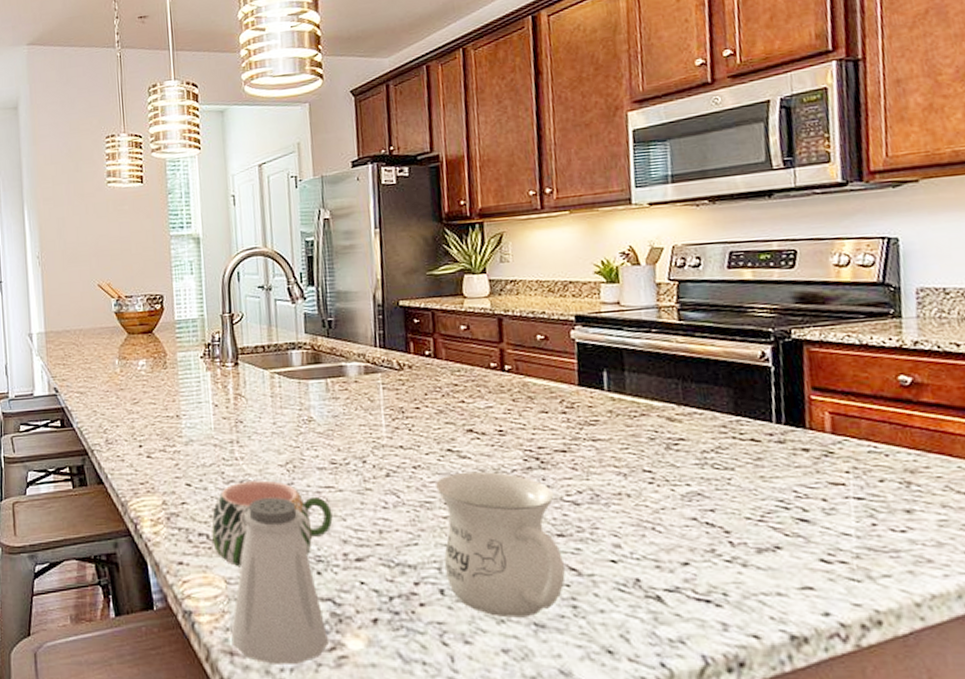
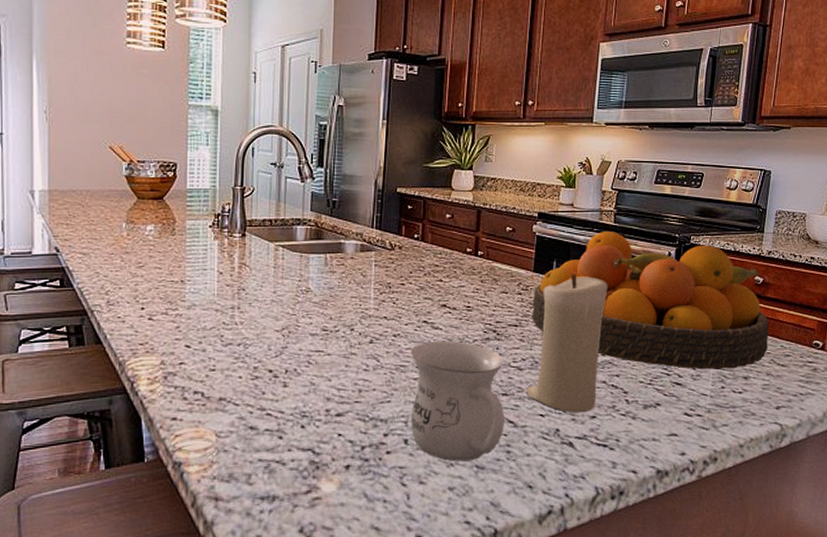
mug: present [211,480,333,567] -> none [207,344,319,422]
saltshaker: present [231,497,328,664] -> none [217,359,305,507]
fruit bowl: none [582,331,937,501] -> present [532,231,769,370]
candle: none [588,385,687,559] -> present [526,274,608,413]

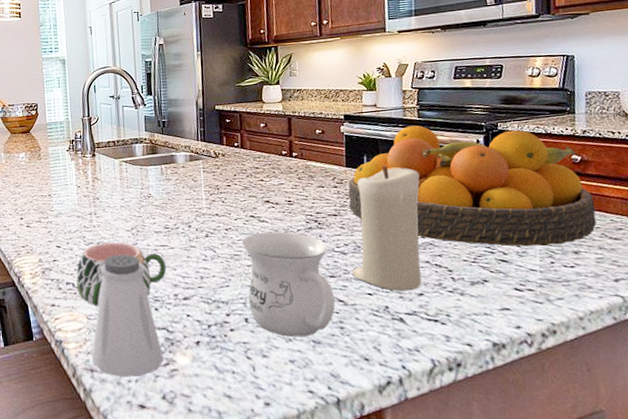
mug: none [207,344,319,422] -> present [76,242,167,307]
saltshaker: none [217,359,305,507] -> present [91,254,164,377]

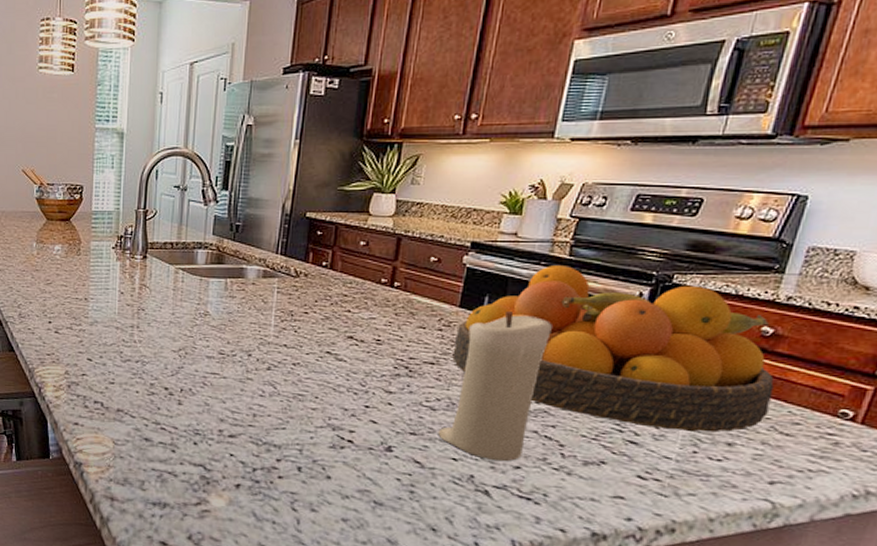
mug: present [76,242,167,307] -> none [106,361,214,432]
saltshaker: present [91,254,164,377] -> none [113,376,195,513]
mug: present [242,231,336,338] -> none [306,372,415,496]

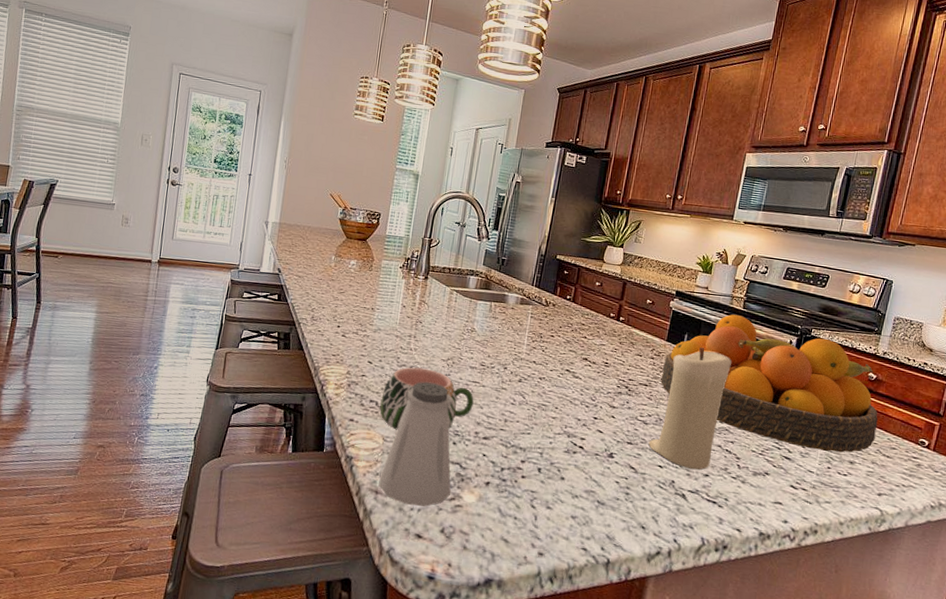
mug: none [106,361,214,432] -> present [379,367,474,430]
saltshaker: none [113,376,195,513] -> present [378,381,452,507]

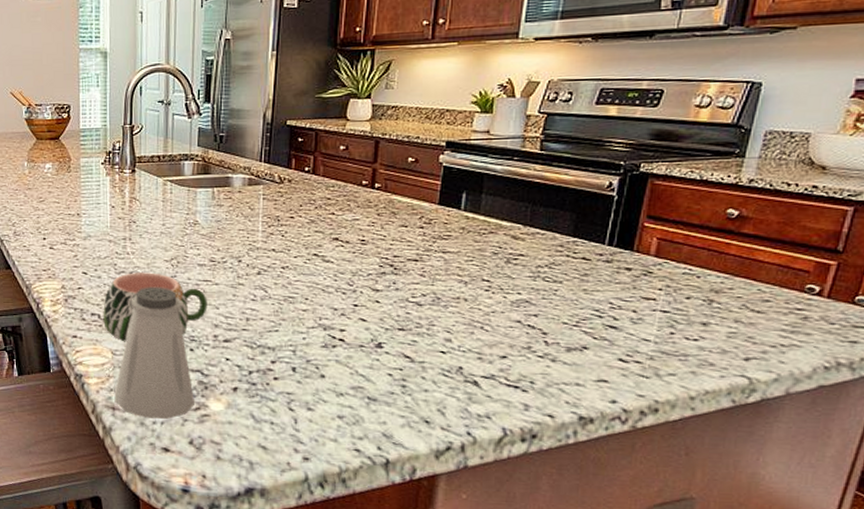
candle: present [648,347,732,470] -> none [425,207,528,352]
fruit bowl: present [660,314,878,453] -> none [435,160,743,313]

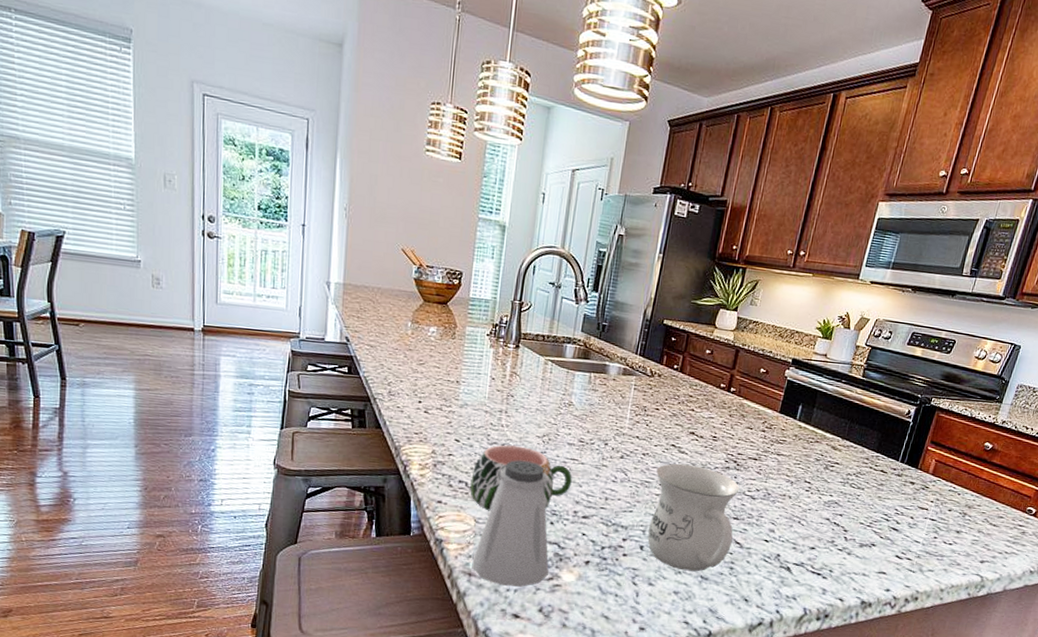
mug: none [300,274,401,393] -> present [647,463,740,572]

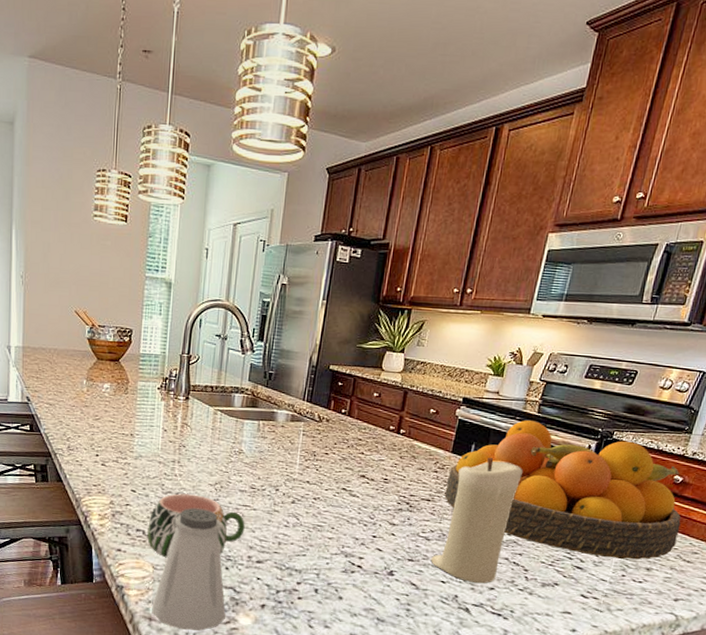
mug: present [647,463,740,572] -> none [322,506,414,614]
candle: none [755,419,846,543] -> present [431,458,523,584]
fruit bowl: none [771,383,991,523] -> present [444,420,681,560]

